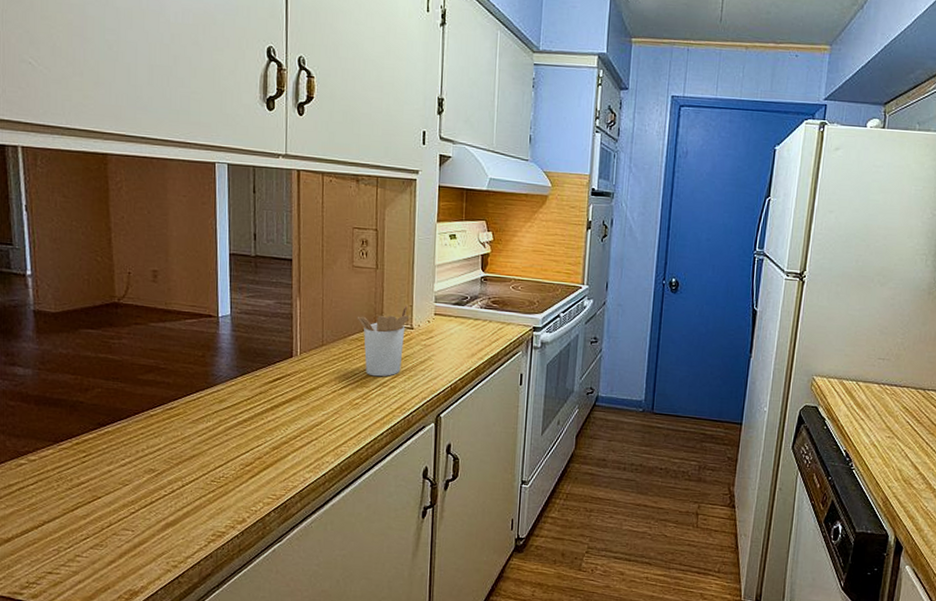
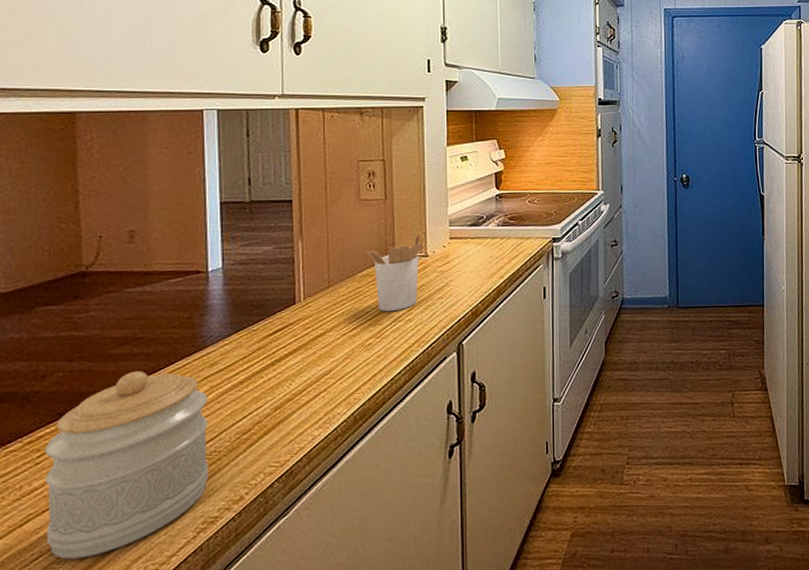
jar: none [88,396,218,546] -> present [44,370,209,560]

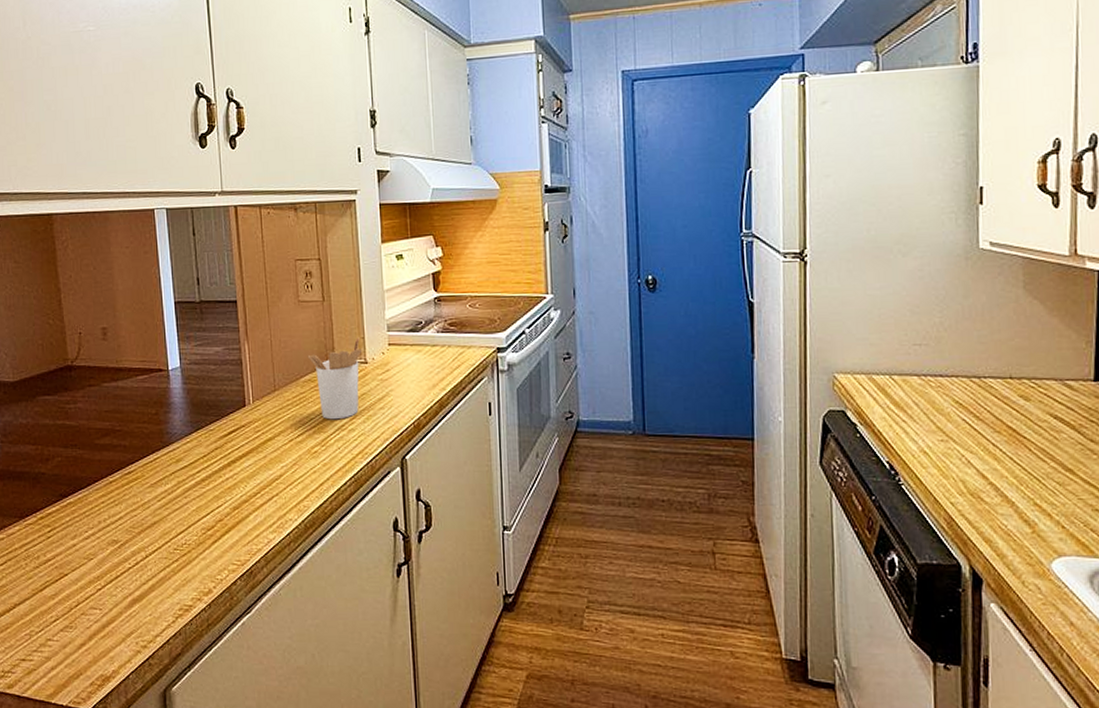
jar: present [44,370,209,560] -> none [53,461,182,626]

